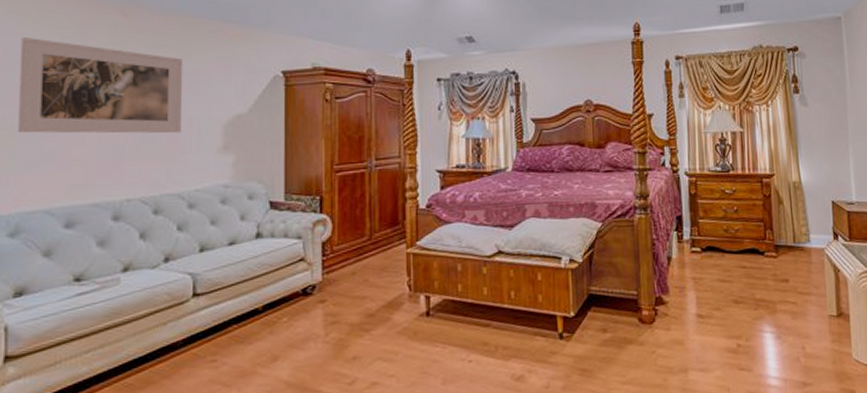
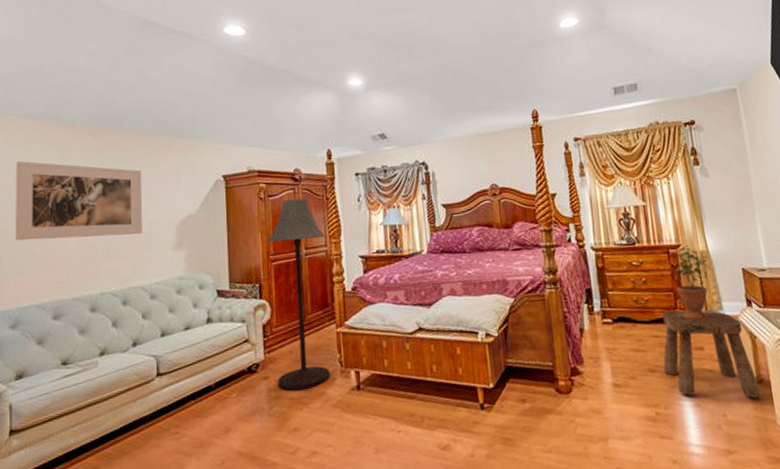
floor lamp: none [330,103,400,316] -> present [266,199,331,391]
stool: none [748,241,840,332] -> present [662,310,762,399]
potted plant: none [766,174,802,252] -> present [675,244,711,320]

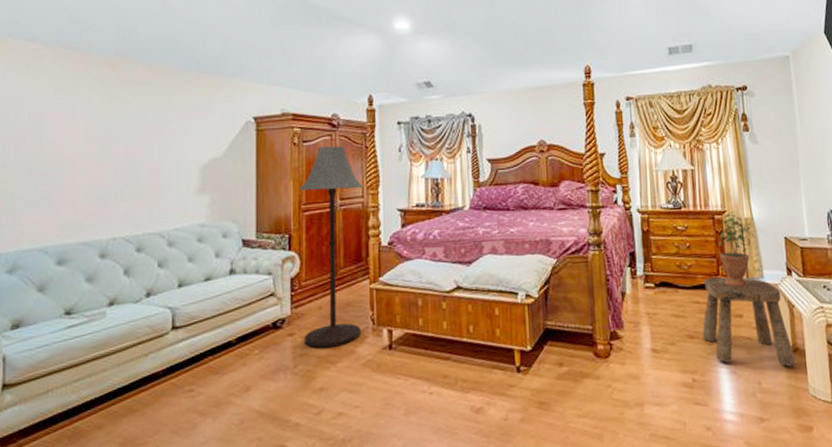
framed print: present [16,160,143,241] -> none [17,89,164,178]

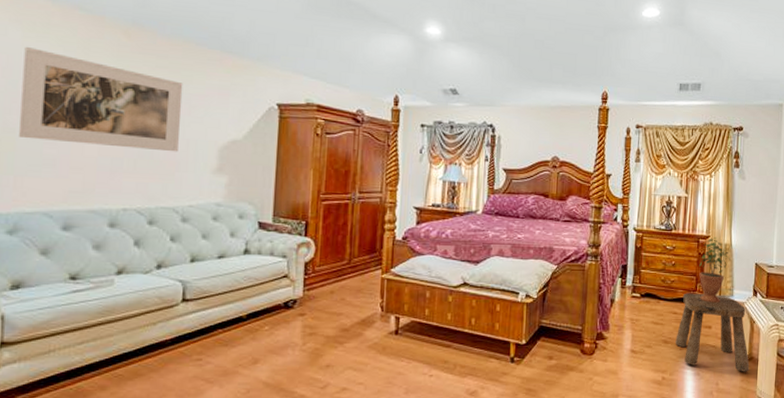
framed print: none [17,89,164,178] -> present [19,46,183,152]
floor lamp: present [298,146,363,348] -> none [314,140,382,329]

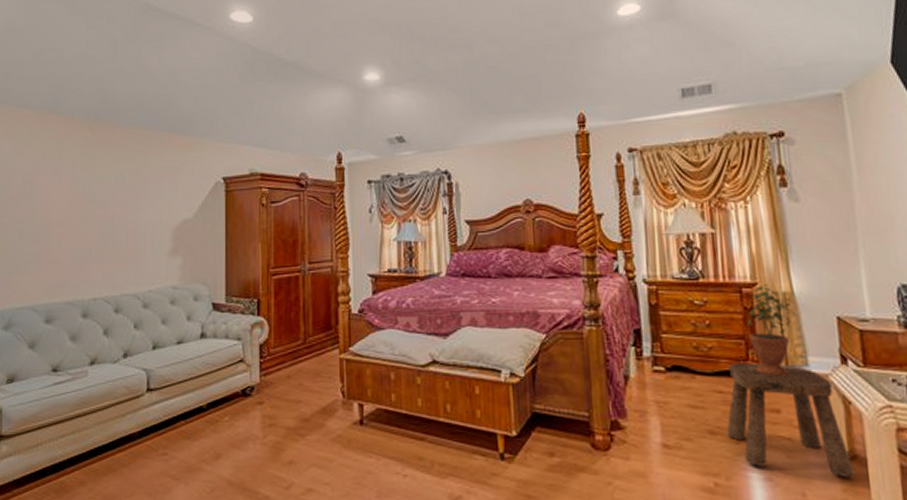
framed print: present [19,46,183,152] -> none [11,153,139,239]

